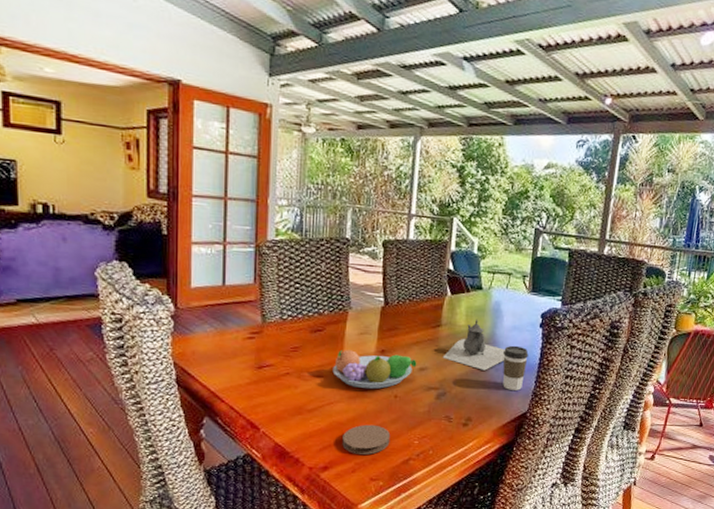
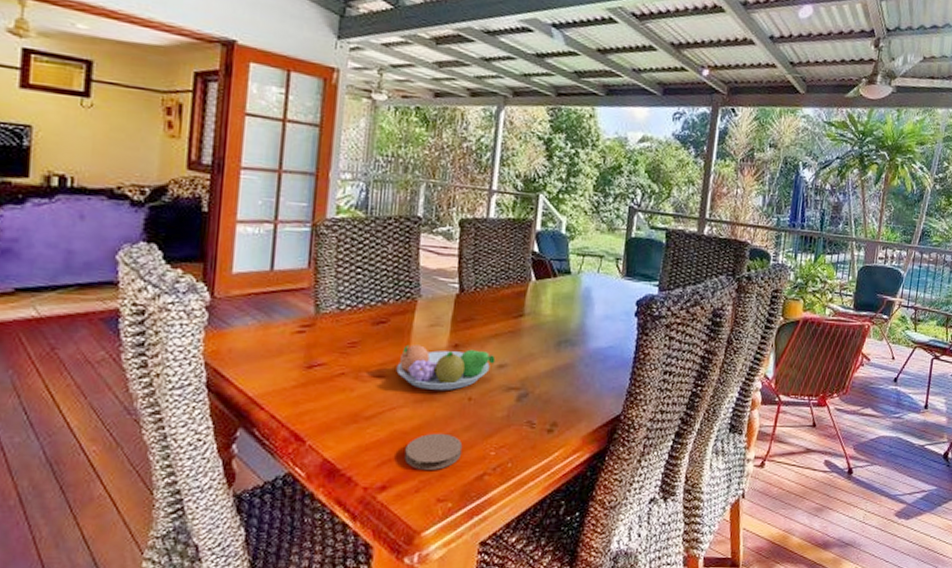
teapot: present [442,319,506,371] -> none [525,307,597,367]
coffee cup: present [503,345,529,390] -> none [593,337,623,389]

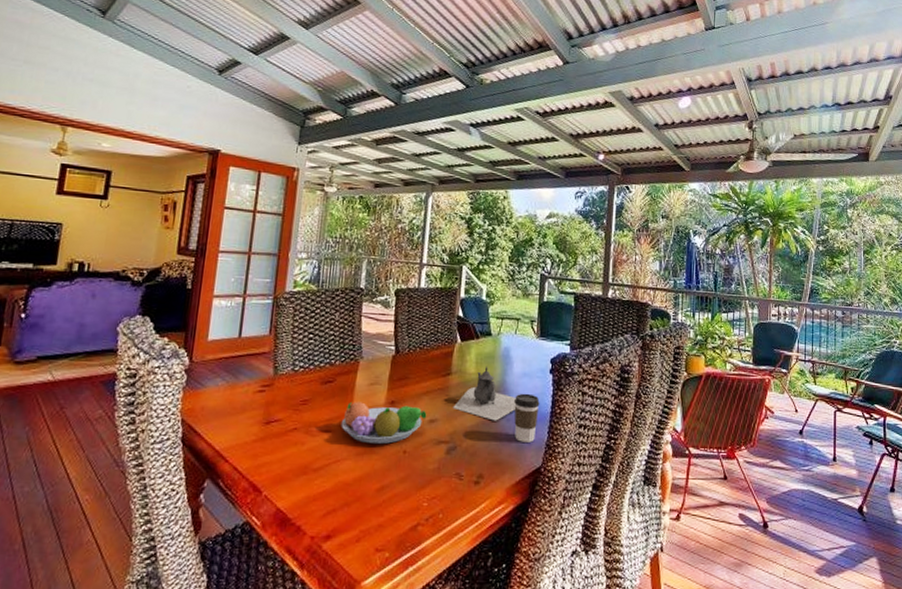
coaster: present [404,433,463,470] -> none [347,484,399,520]
teapot: none [525,307,597,367] -> present [453,366,517,421]
coffee cup: none [593,337,623,389] -> present [514,393,540,442]

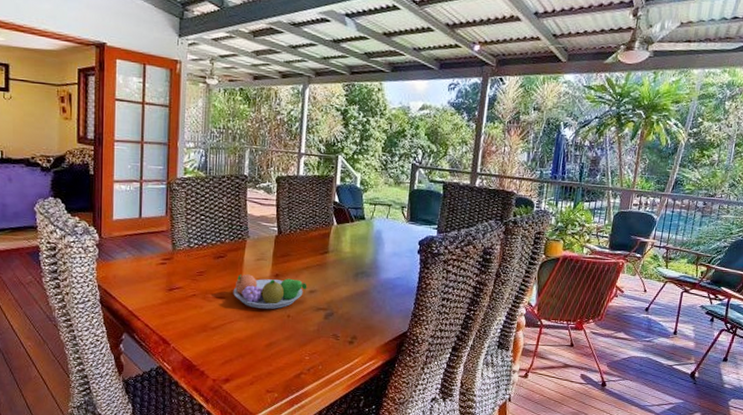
teapot: present [453,366,517,421] -> none [330,246,387,293]
coffee cup: present [514,393,540,442] -> none [384,270,408,311]

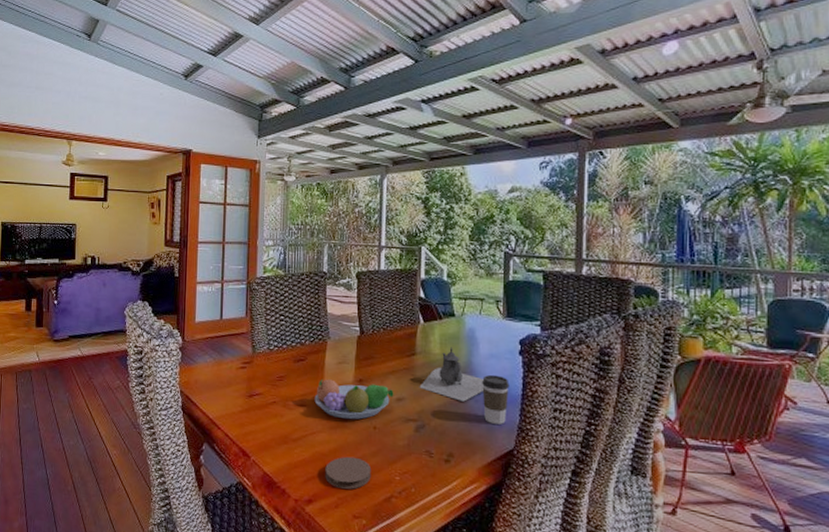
coaster: none [241,341,284,369] -> present [325,456,372,489]
teapot: none [330,246,387,293] -> present [419,347,485,402]
coffee cup: none [384,270,408,311] -> present [482,374,510,424]

